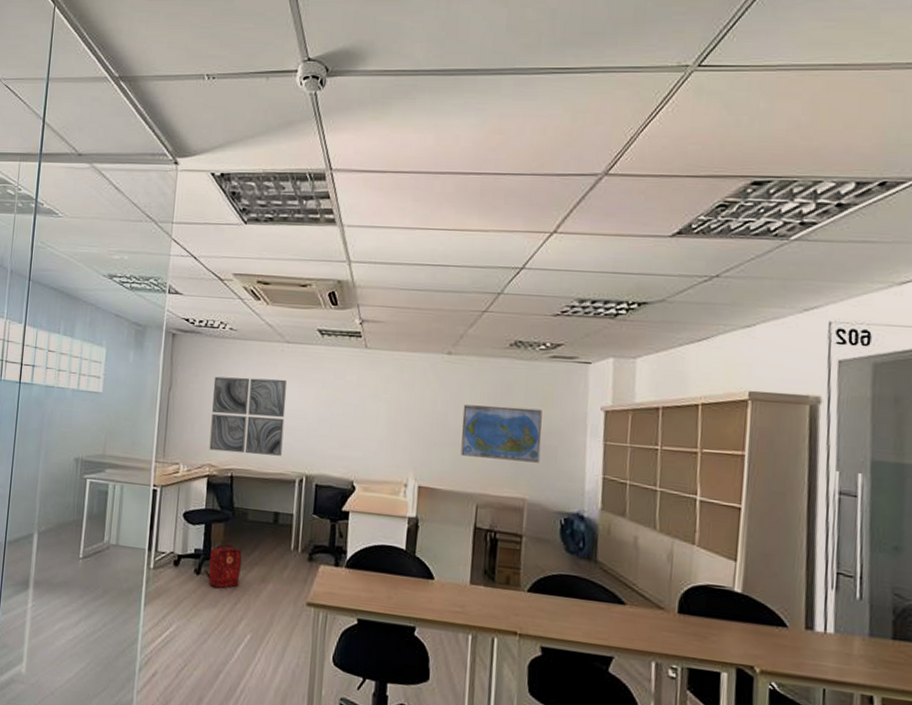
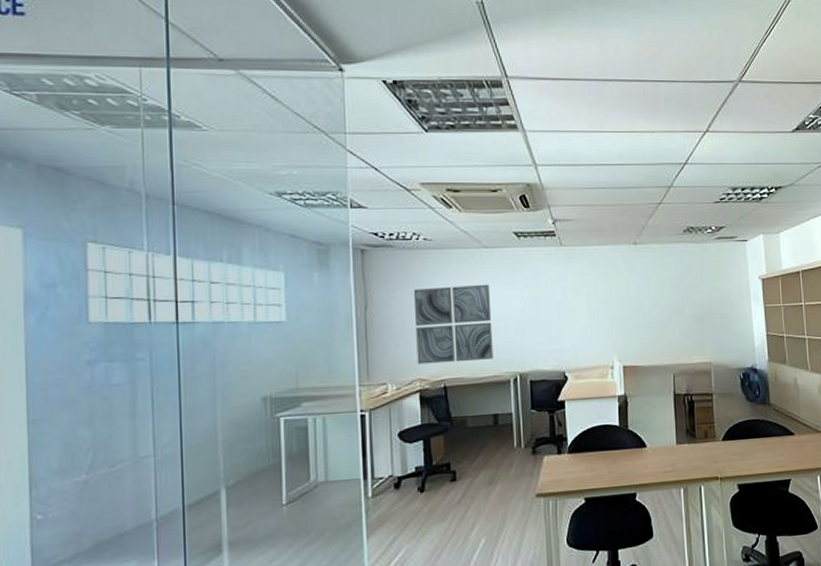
backpack: present [205,544,242,589] -> none [429,455,467,502]
world map: present [461,404,542,463] -> none [652,284,719,333]

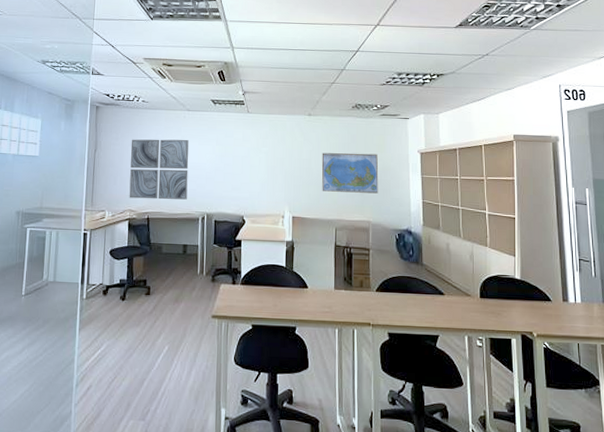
world map: none [652,284,719,333] -> present [321,152,379,194]

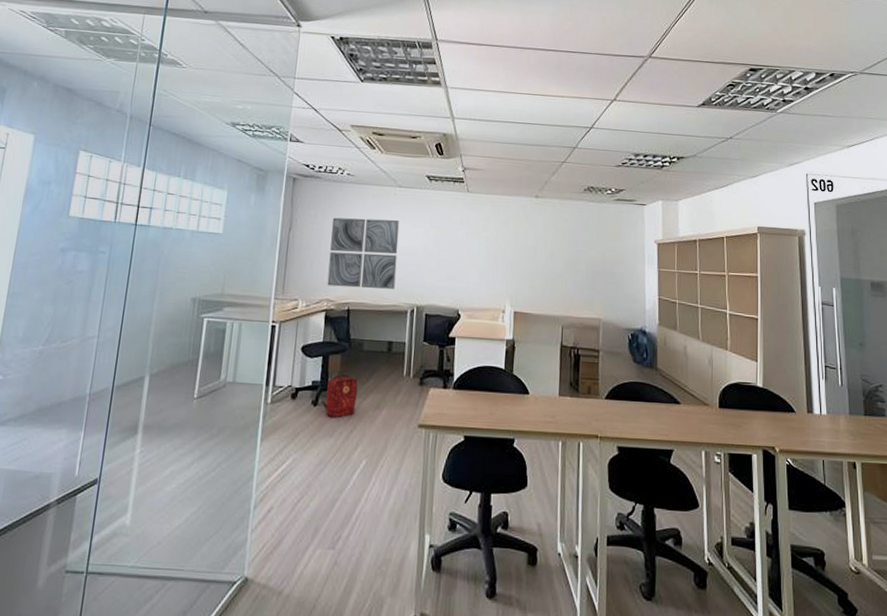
backpack: none [129,273,159,311] -> present [322,374,358,418]
world map: present [321,152,379,194] -> none [548,240,611,288]

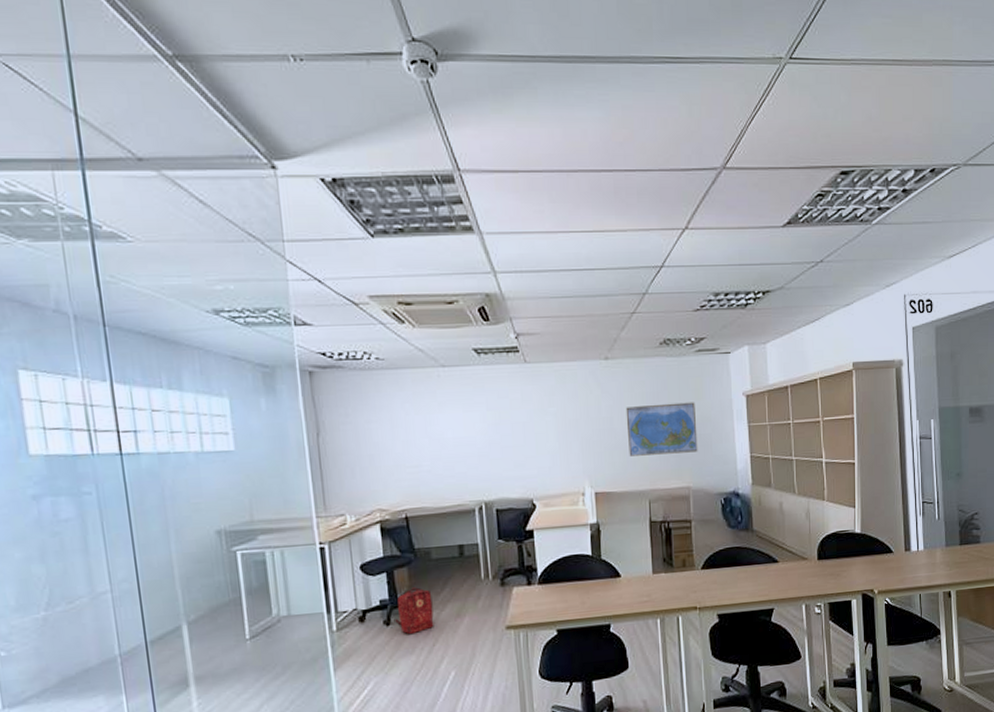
wall art: present [327,217,399,289] -> none [367,406,456,494]
world map: none [548,240,611,288] -> present [625,402,698,456]

